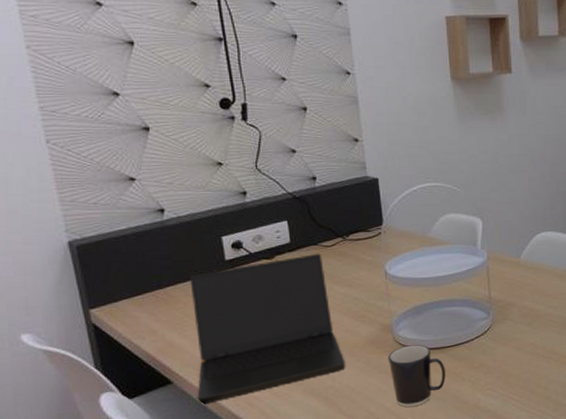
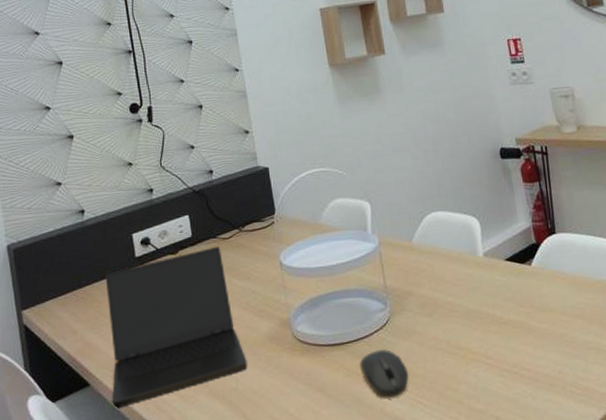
mug: present [387,345,446,408] -> none [288,341,348,413]
computer mouse: none [457,353,504,395] -> present [358,349,409,398]

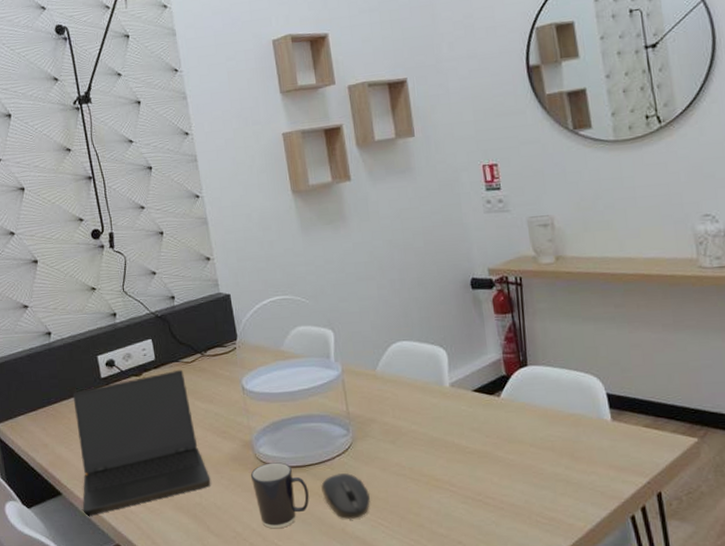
mug: none [288,341,348,413] -> present [250,462,309,529]

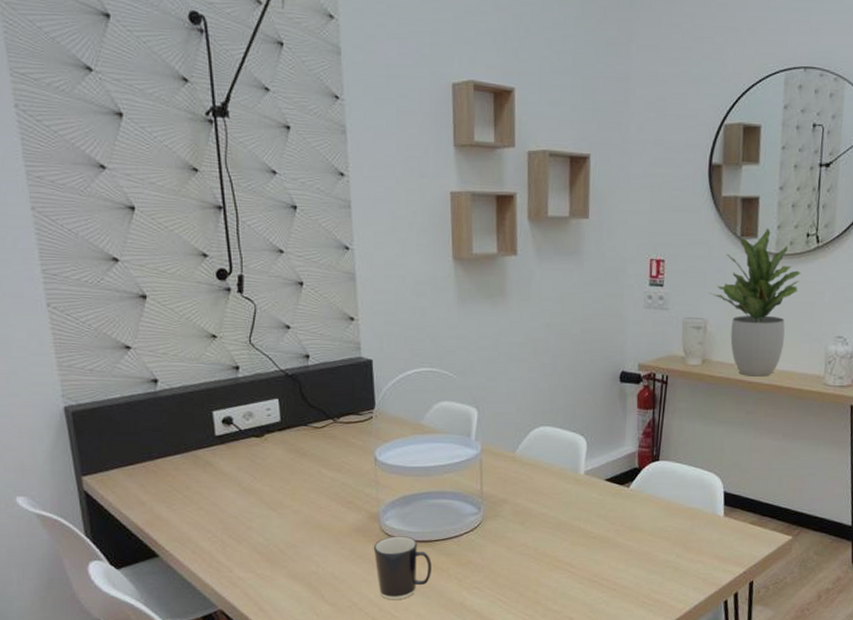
laptop: present [72,369,211,516] -> none [179,434,330,580]
computer mouse: present [320,473,370,519] -> none [444,550,492,593]
potted plant: none [550,117,648,268] -> present [709,228,801,377]

